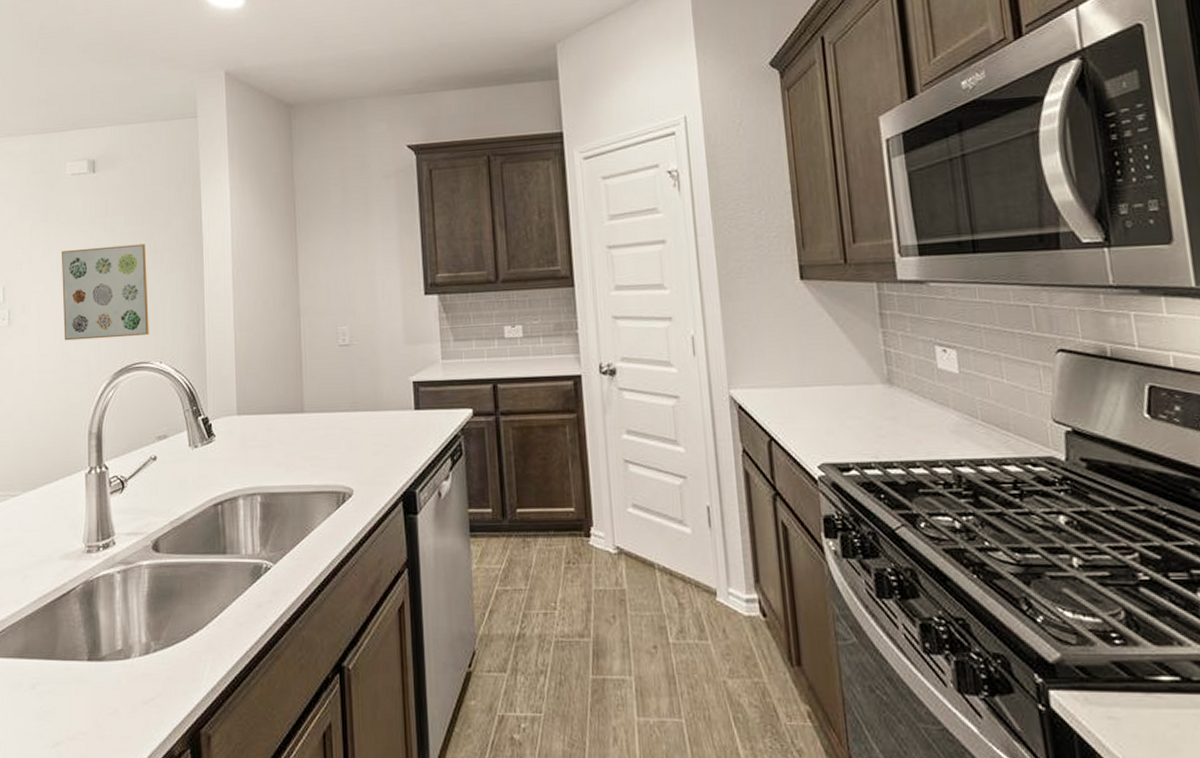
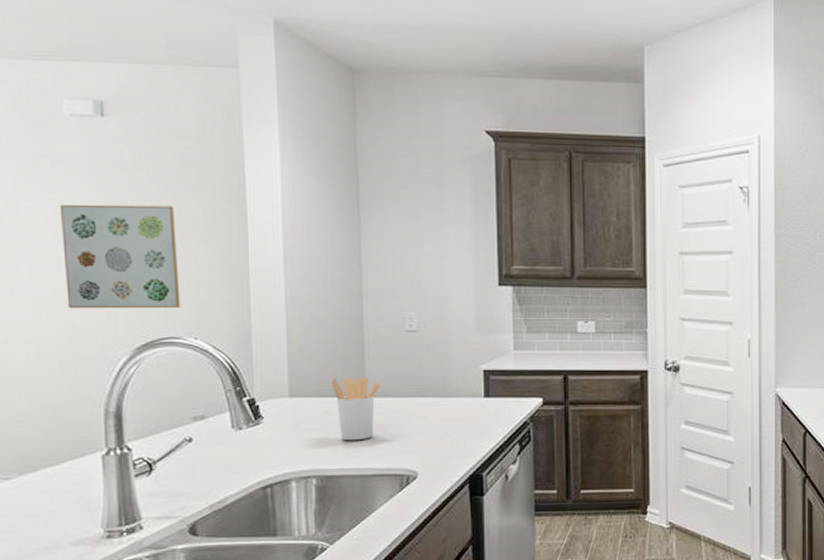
utensil holder: none [273,392,317,458] -> present [331,377,380,441]

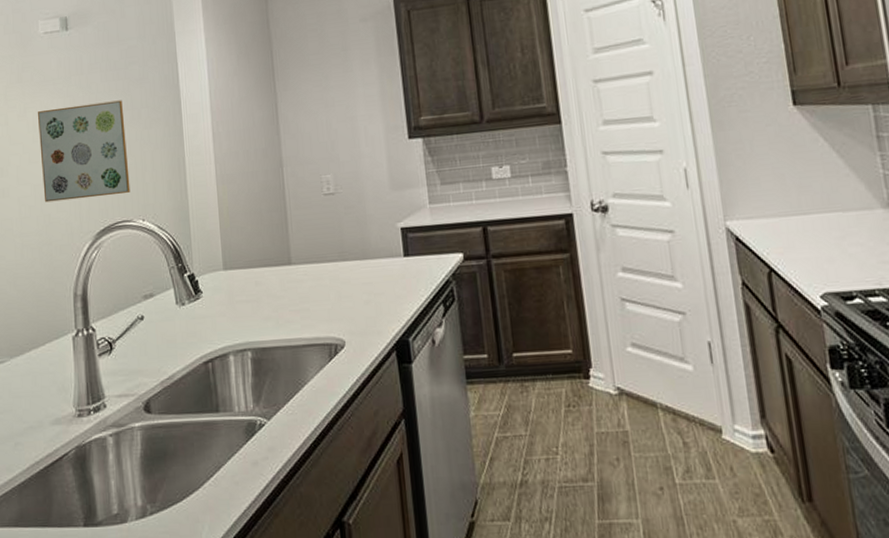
utensil holder: present [331,377,380,441] -> none [259,244,304,311]

